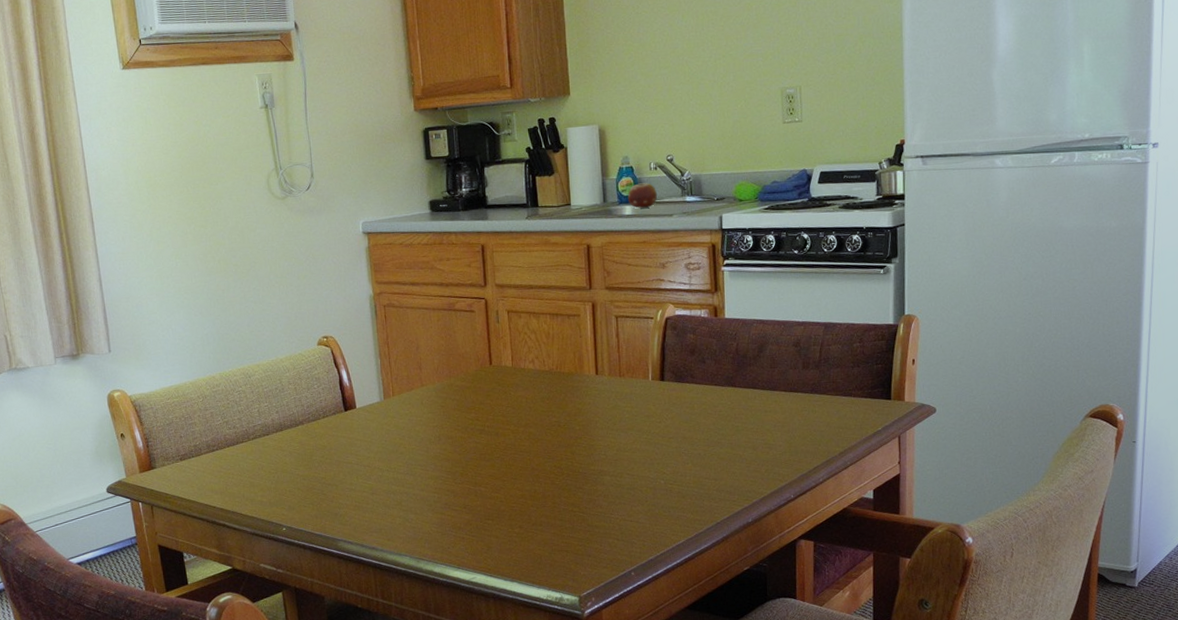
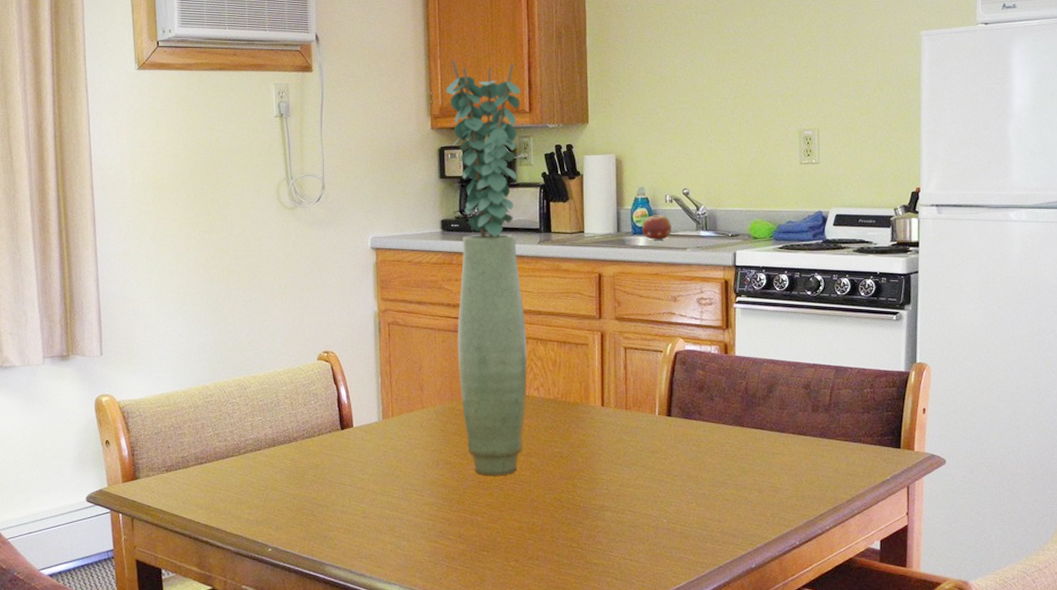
vase: none [426,39,522,448] -> present [445,61,527,475]

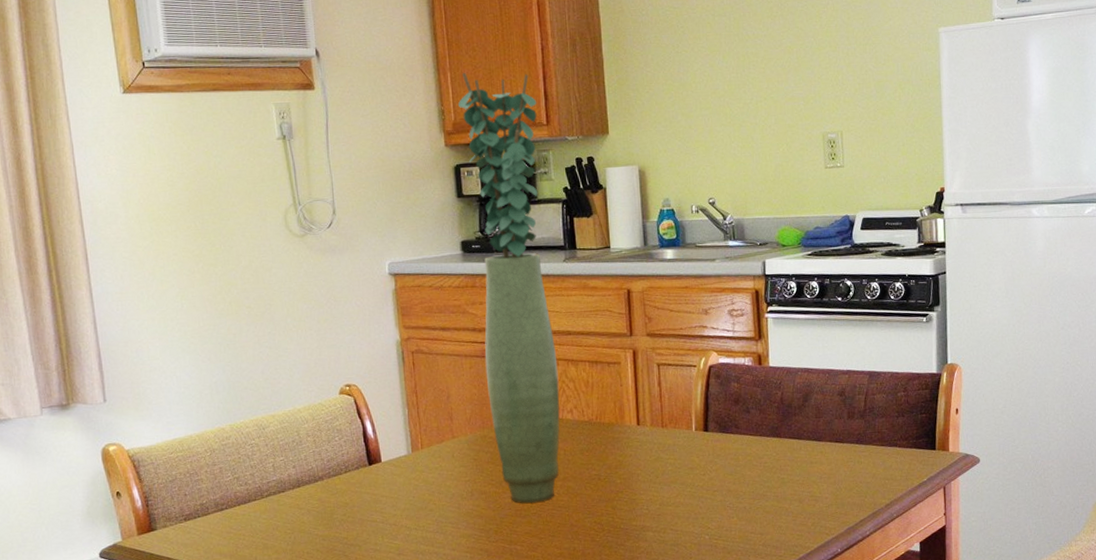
fruit: present [641,215,672,240] -> none [668,226,700,252]

